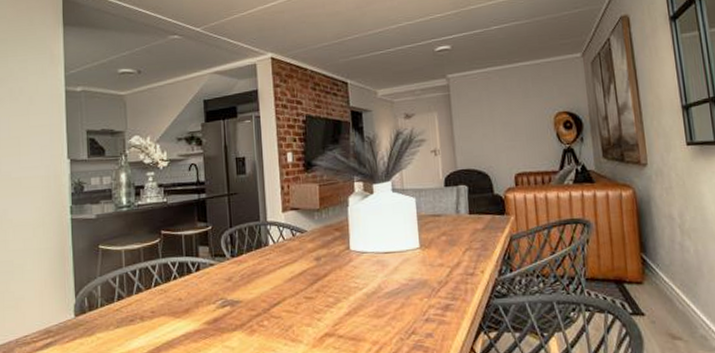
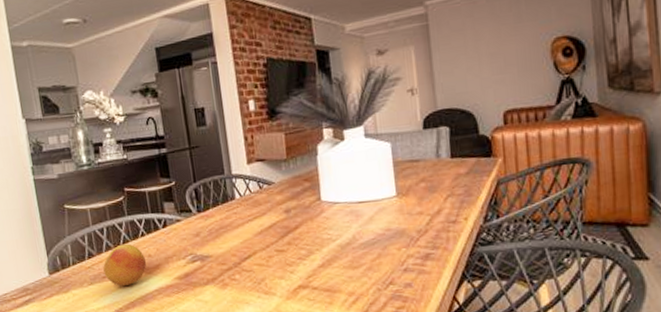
fruit: none [132,286,177,330] -> present [103,243,147,286]

